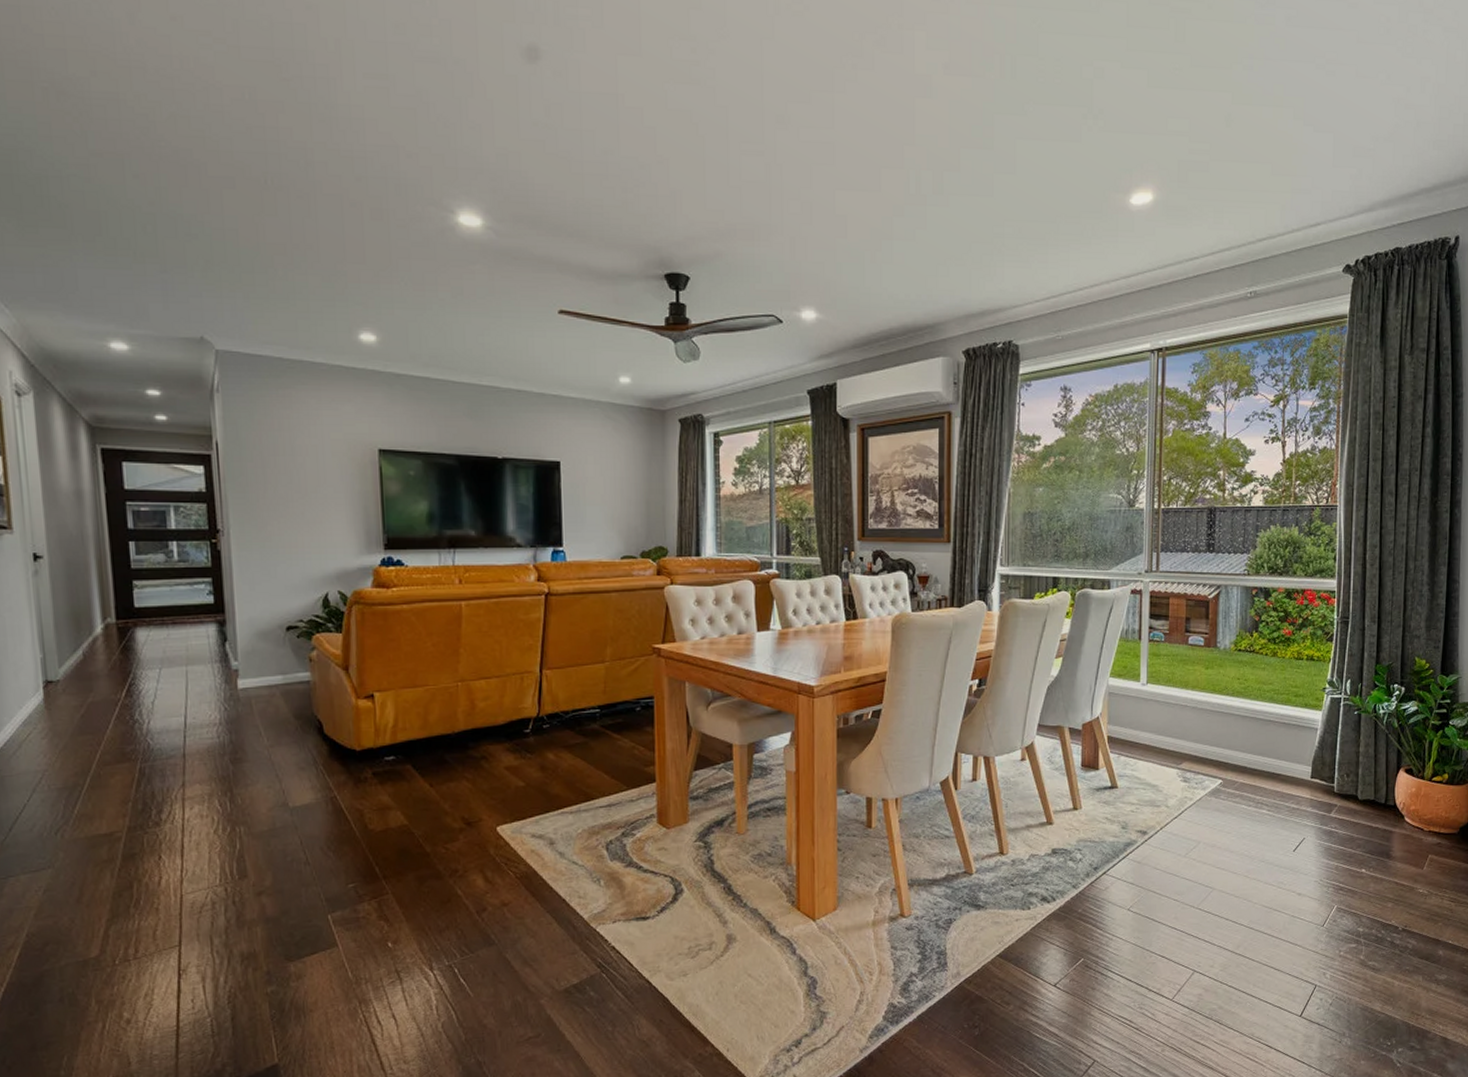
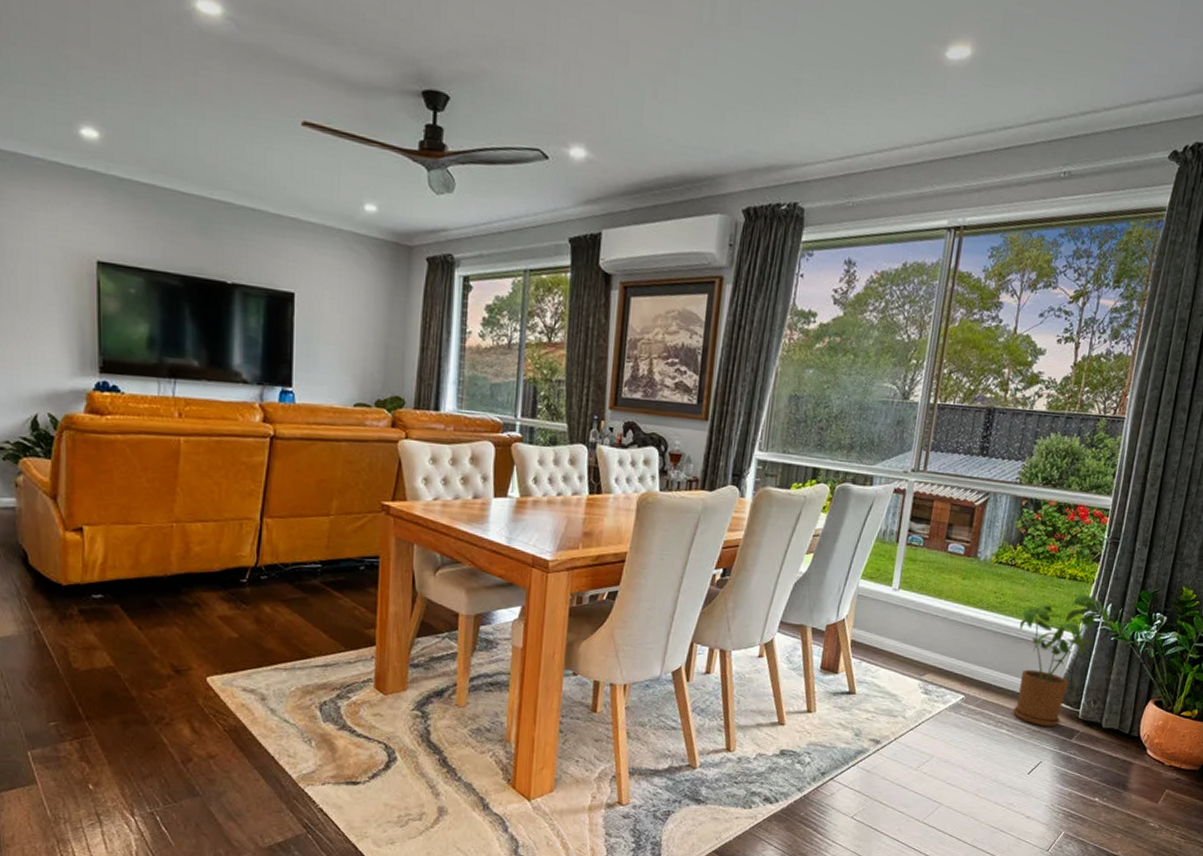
house plant: none [1265,672,1355,804] -> present [1012,594,1115,727]

